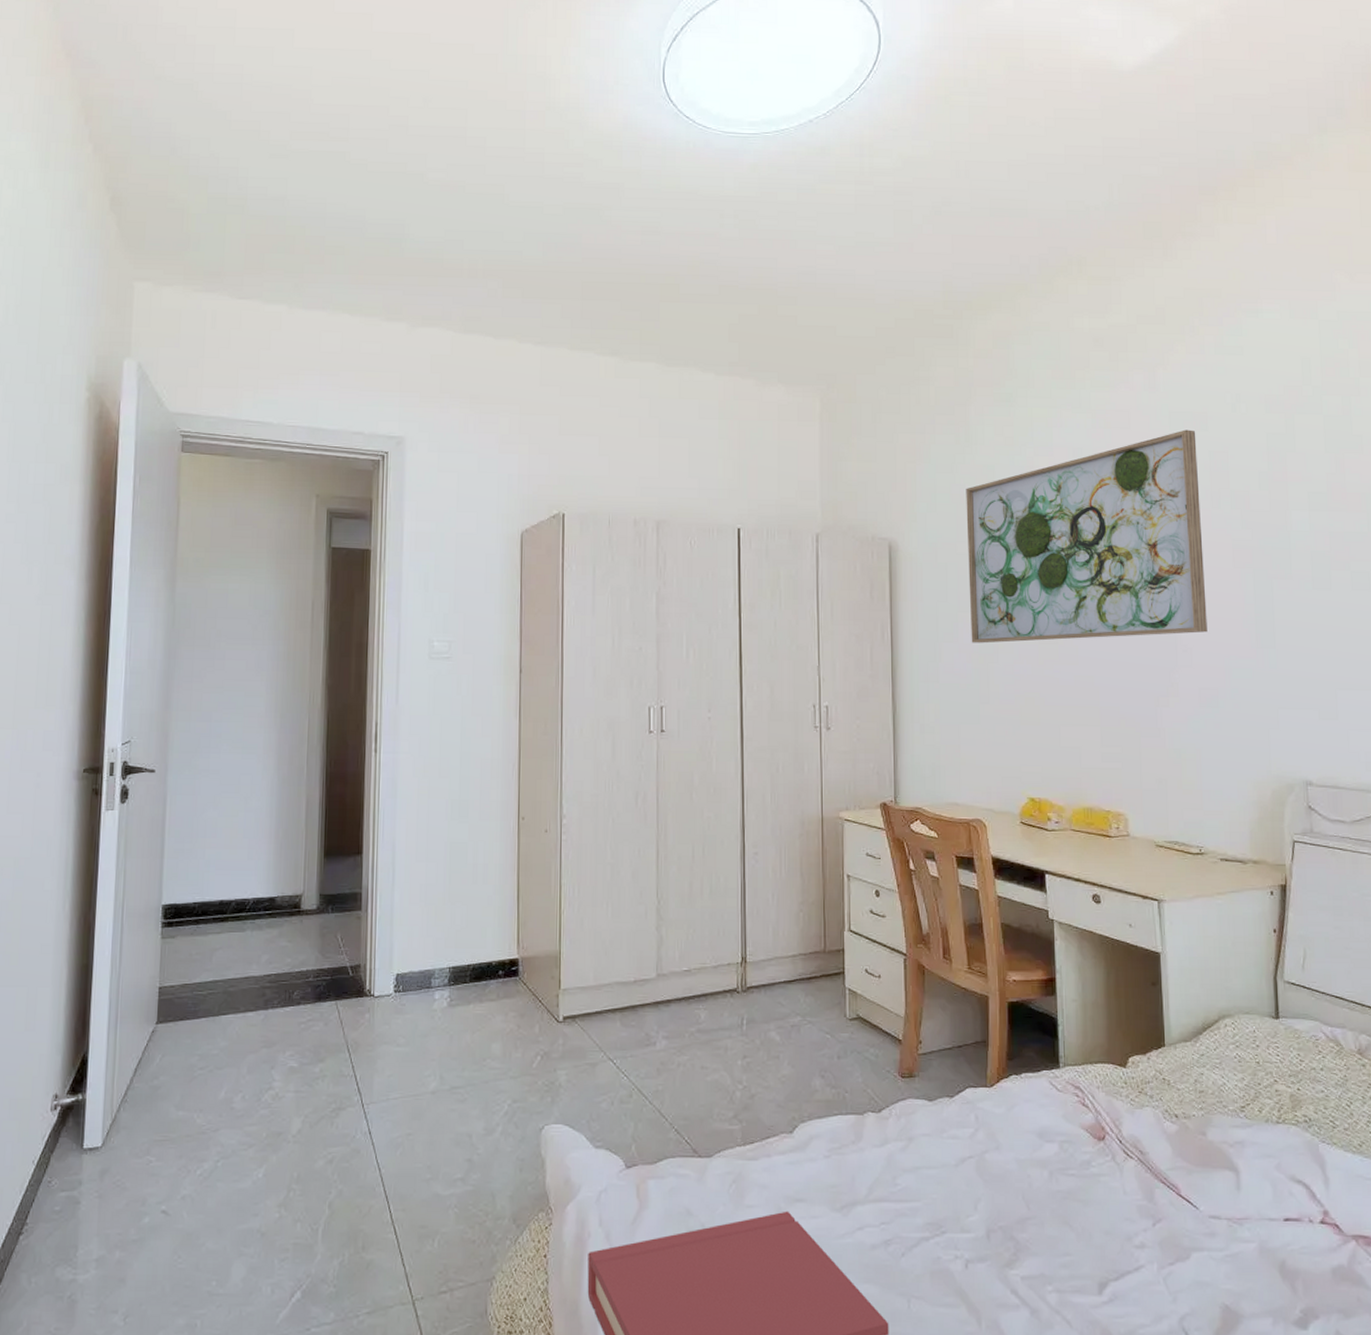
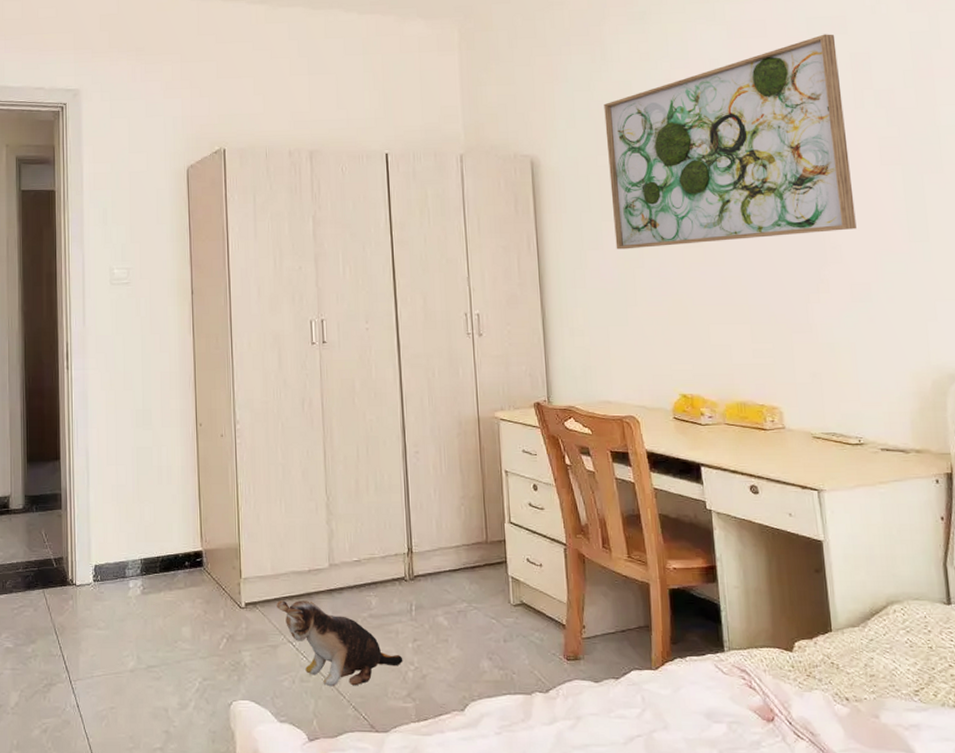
plush toy: none [598,1014,731,1108] -> present [277,600,403,687]

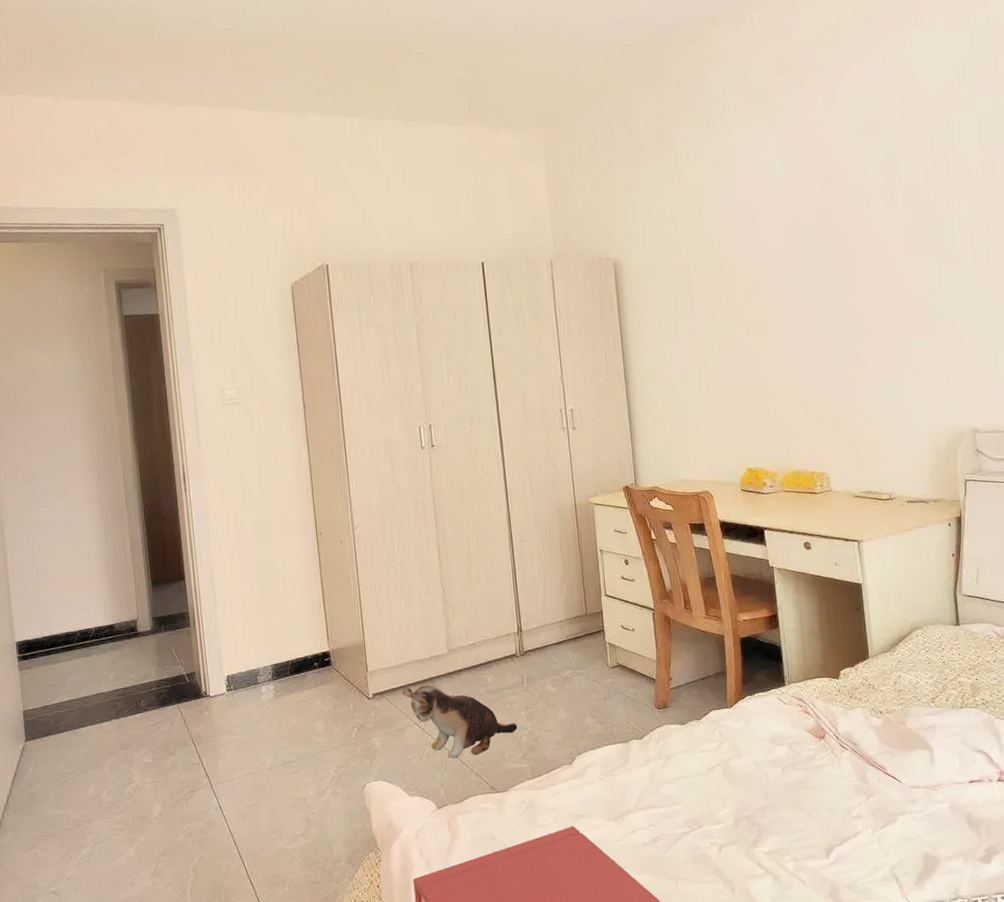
wall art: present [604,34,857,250] -> none [676,136,888,342]

